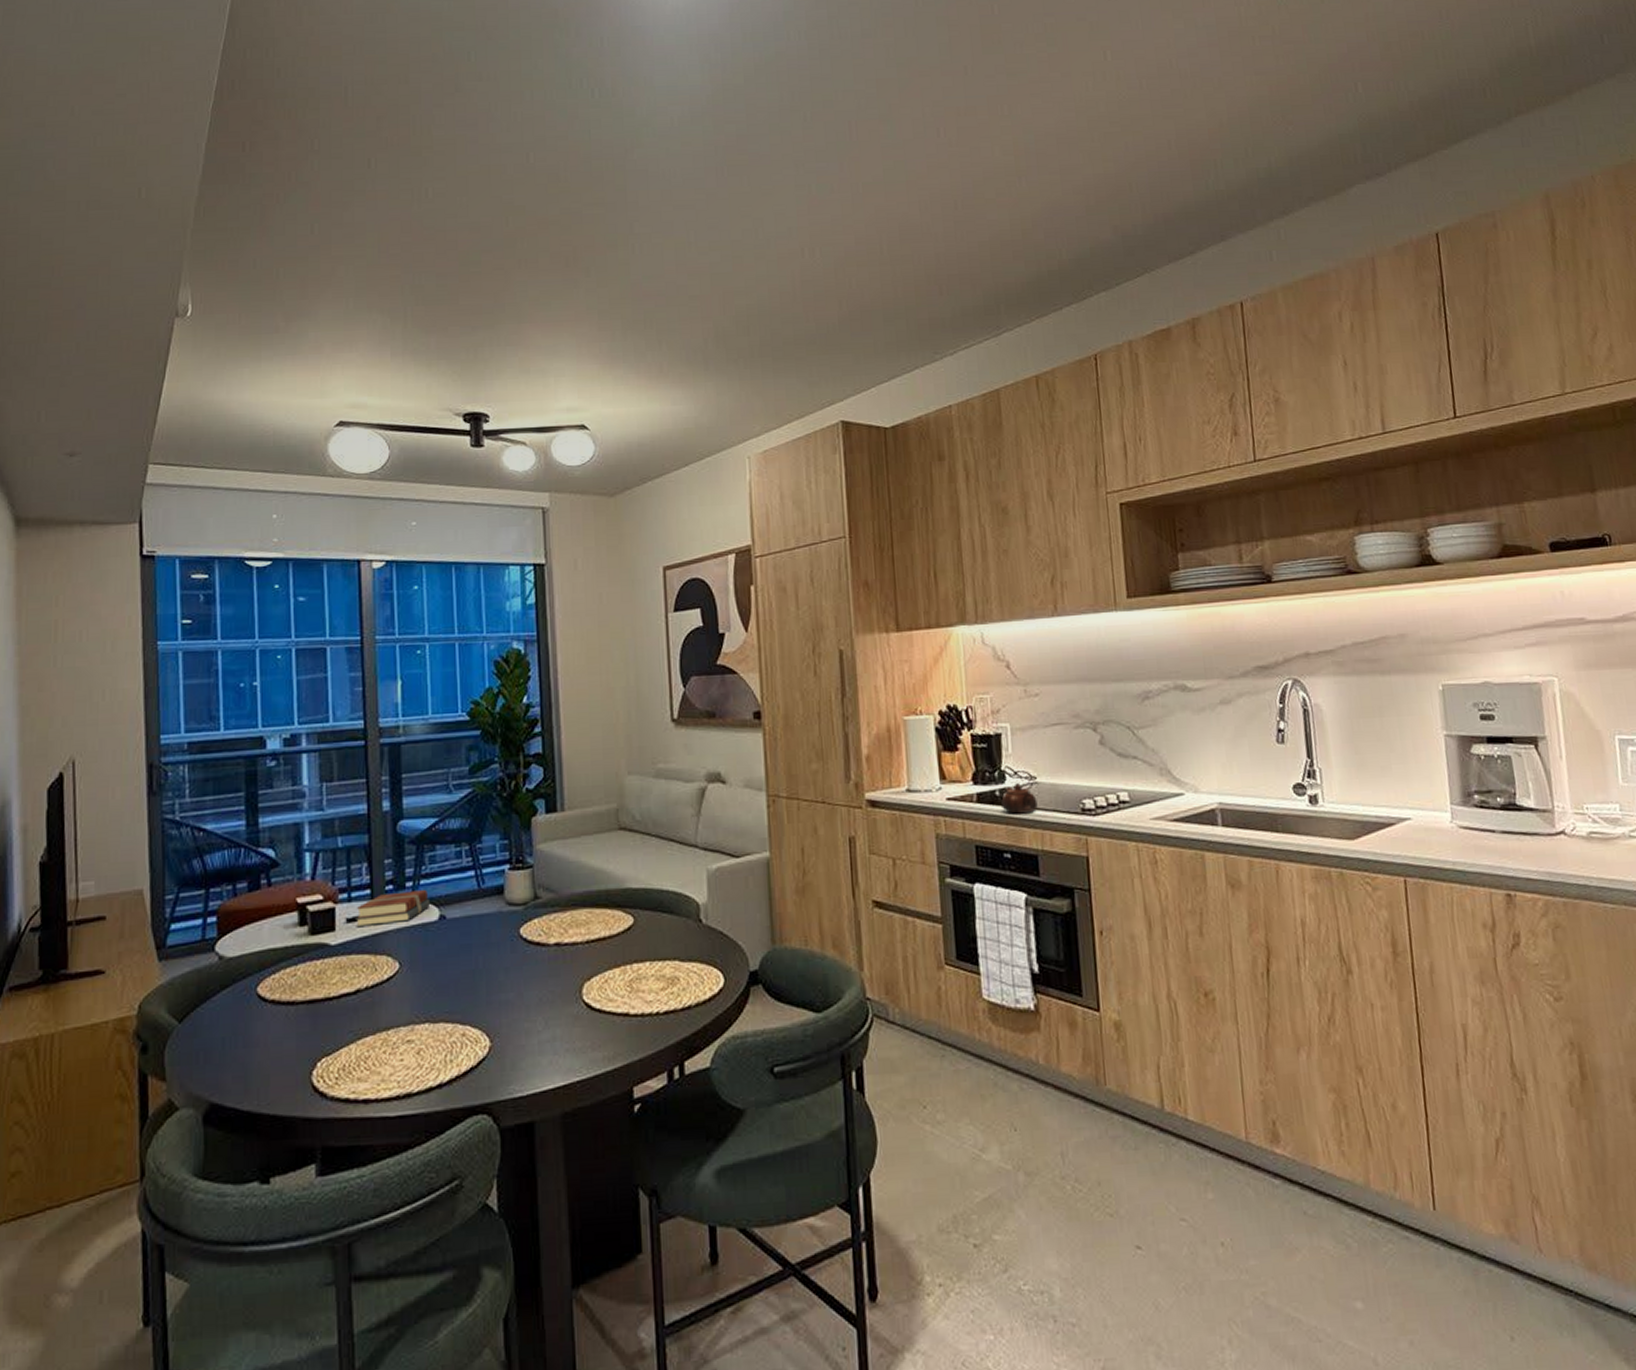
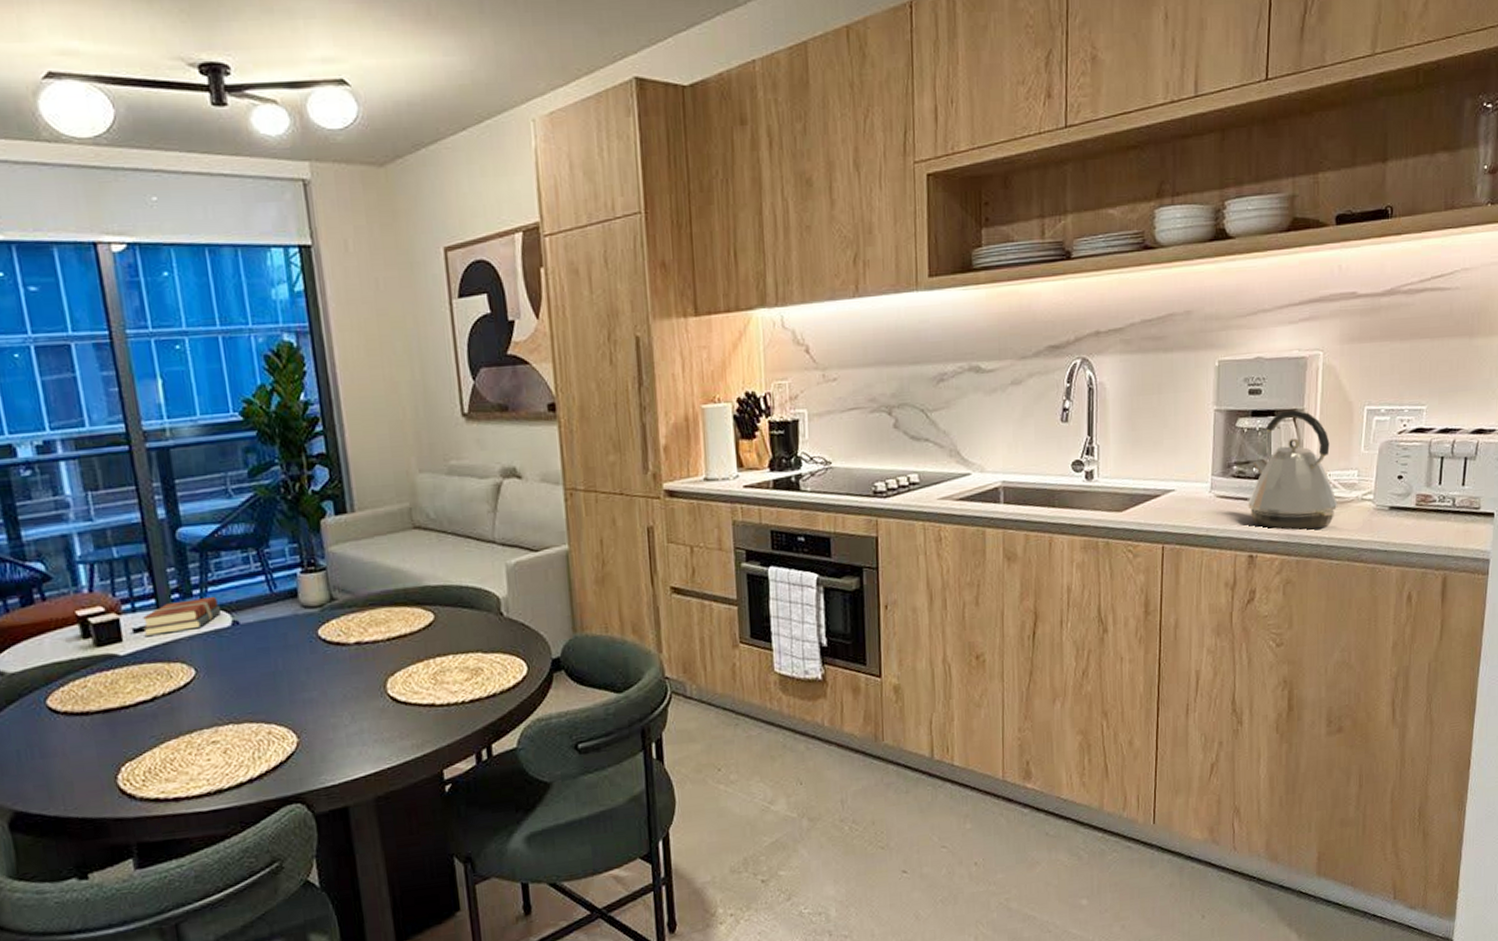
teapot: present [1001,783,1038,814] -> none [797,468,832,499]
kettle: none [1495,737,1603,869] -> present [1247,410,1338,531]

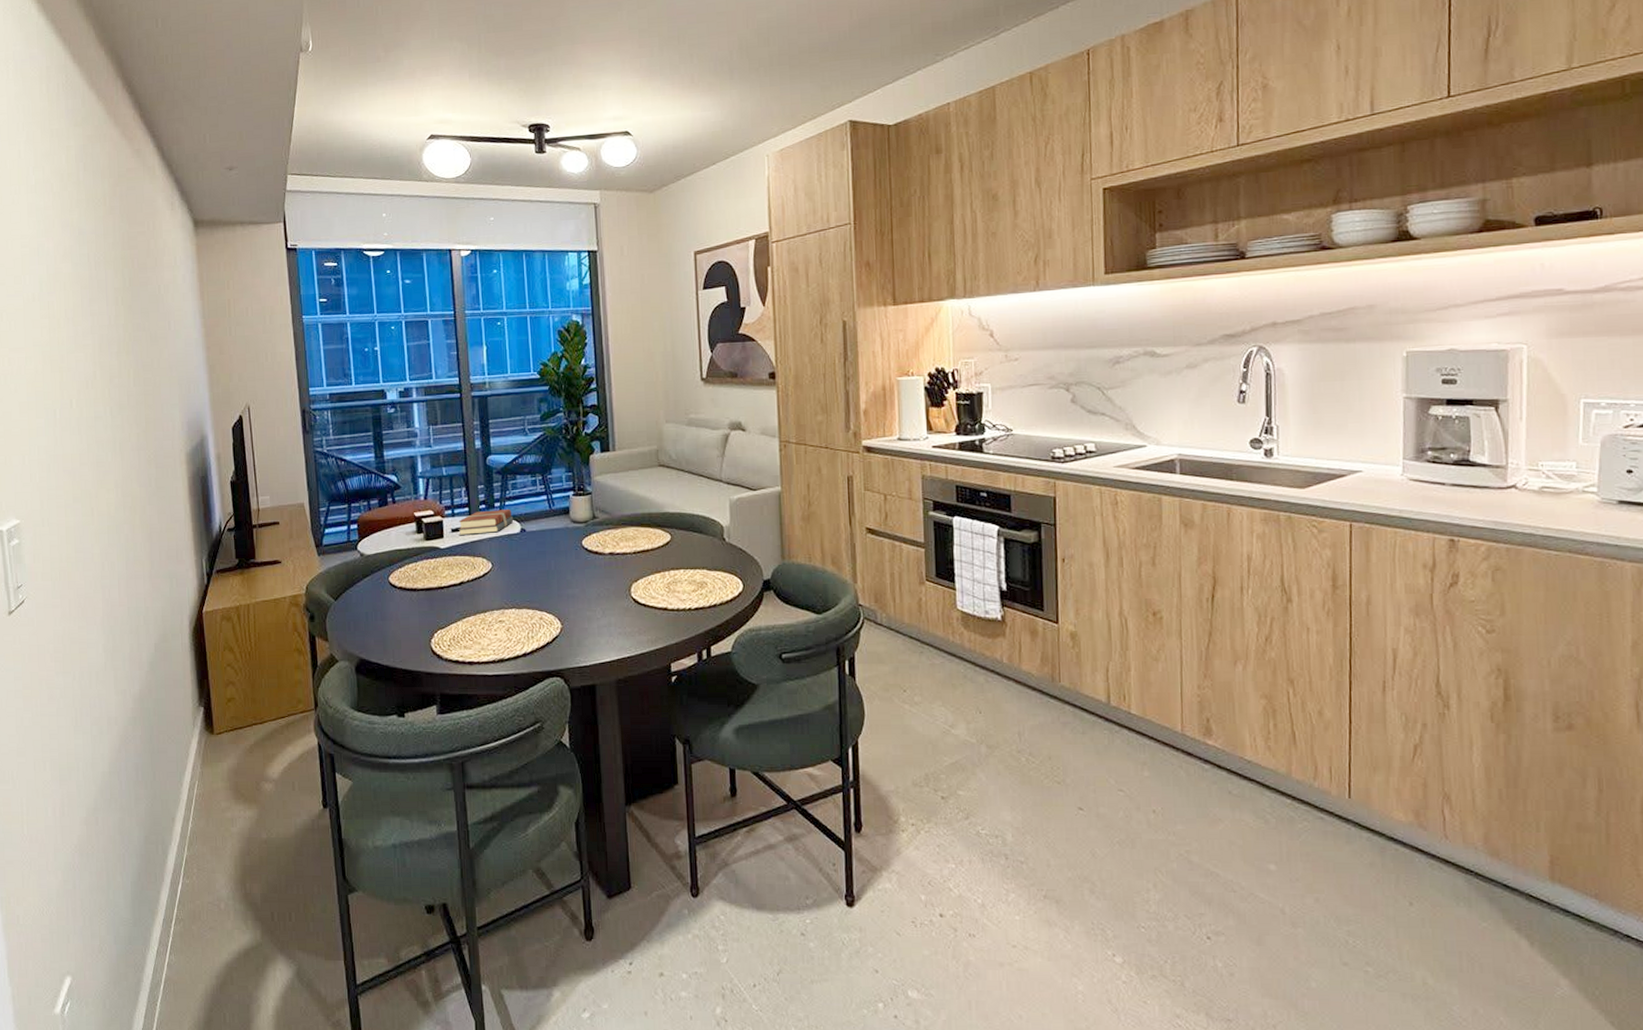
kettle: present [1247,410,1338,531] -> none [1445,400,1554,519]

